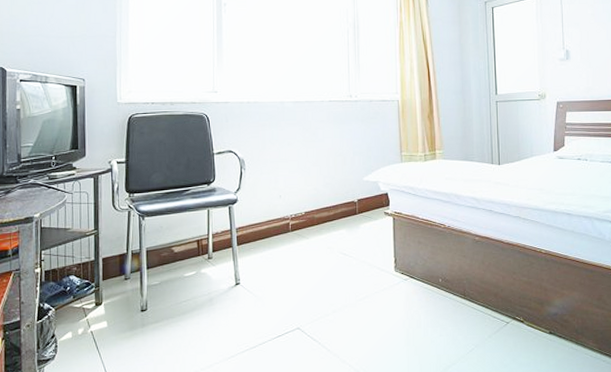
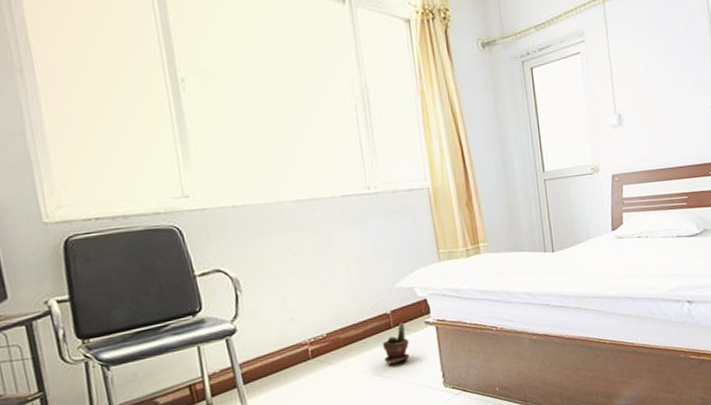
potted plant: none [348,210,370,245] -> present [382,322,410,364]

